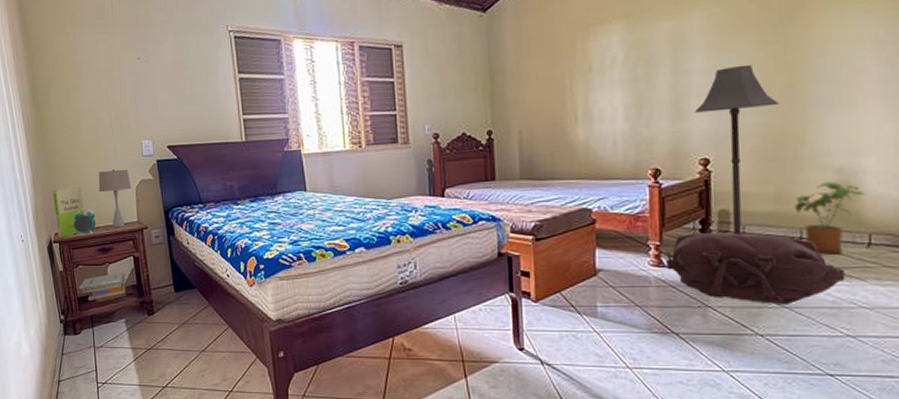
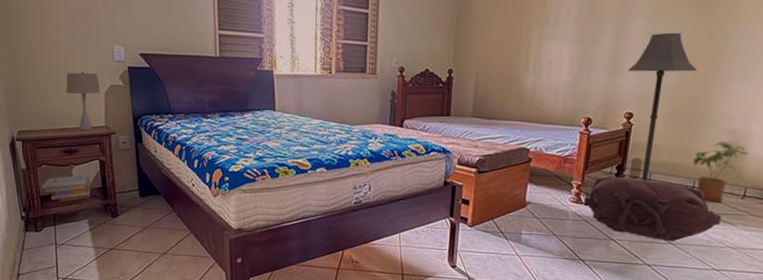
book: present [52,186,84,238] -> none [16,86,50,136]
alarm clock: present [73,208,96,237] -> none [38,108,62,136]

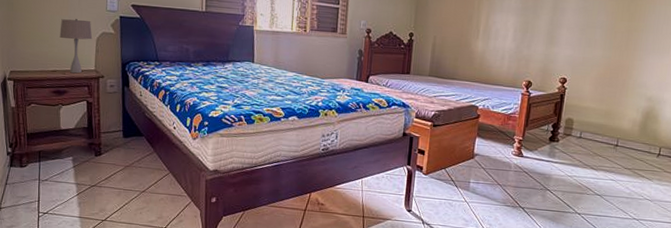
books: present [41,174,92,203] -> none [29,114,77,141]
duffel bag: present [583,177,721,242] -> none [524,133,640,194]
floor lamp: present [628,32,697,181] -> none [563,10,620,139]
house plant: present [693,141,749,203] -> none [616,106,663,160]

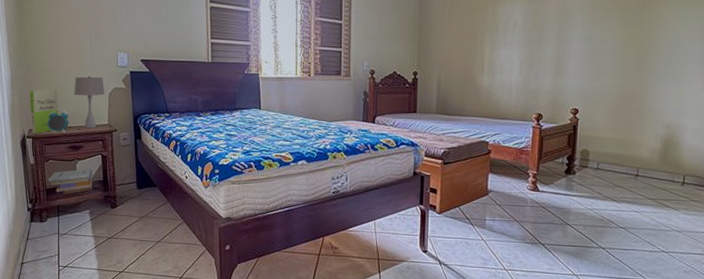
book: none [11,30,43,76] -> present [29,89,59,134]
books: none [29,114,77,141] -> present [47,169,93,195]
alarm clock: none [30,51,54,77] -> present [47,109,69,134]

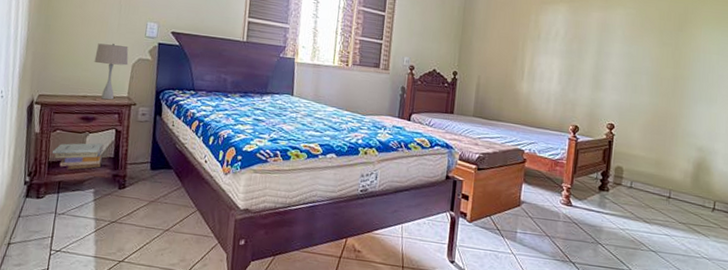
book: present [29,89,59,134] -> none [41,52,77,100]
alarm clock: present [47,109,69,134] -> none [60,75,86,103]

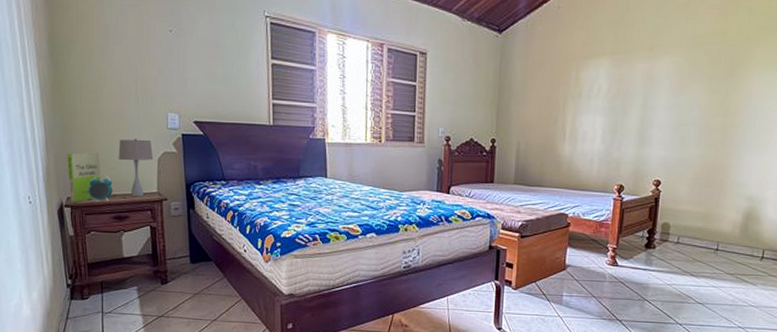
book: none [41,52,77,100] -> present [66,152,101,202]
books: present [51,143,104,171] -> none [89,241,141,270]
alarm clock: none [60,75,86,103] -> present [88,175,113,203]

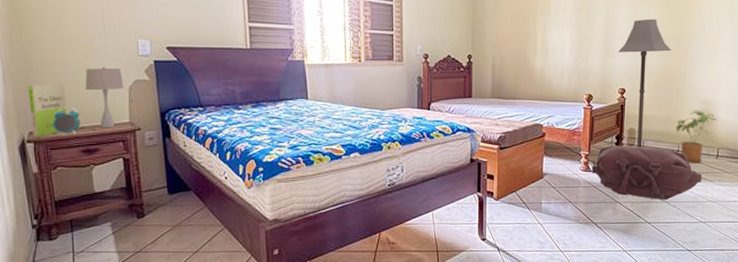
duffel bag: none [619,240,743,302] -> present [591,146,702,201]
floor lamp: none [655,107,716,244] -> present [618,18,672,148]
house plant: none [716,207,764,264] -> present [676,110,717,163]

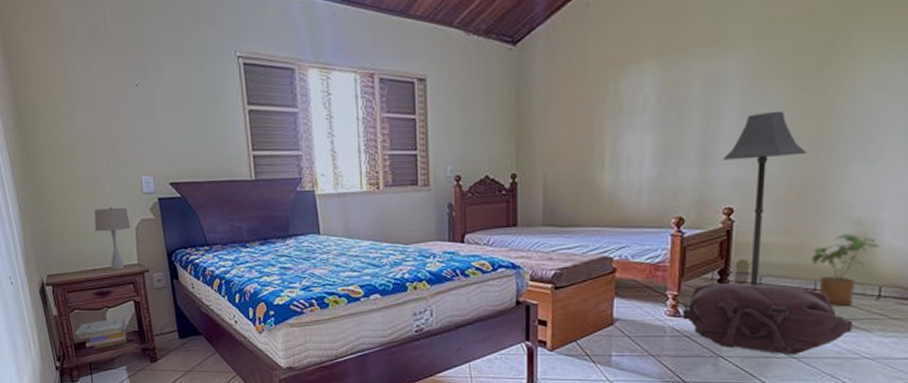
book: present [27,83,66,137] -> none [42,225,79,280]
alarm clock: present [53,107,80,137] -> none [67,249,93,279]
books: none [56,175,115,207] -> present [74,318,128,350]

